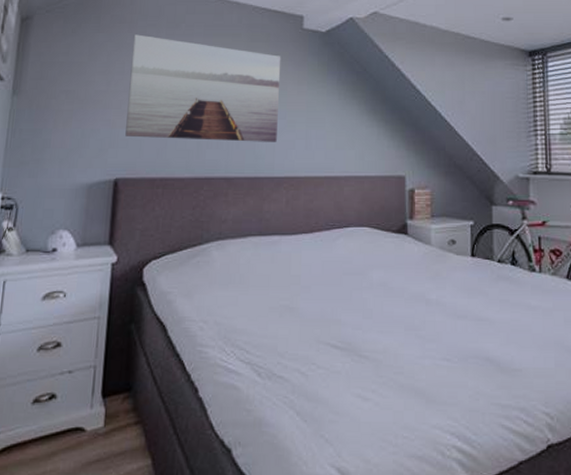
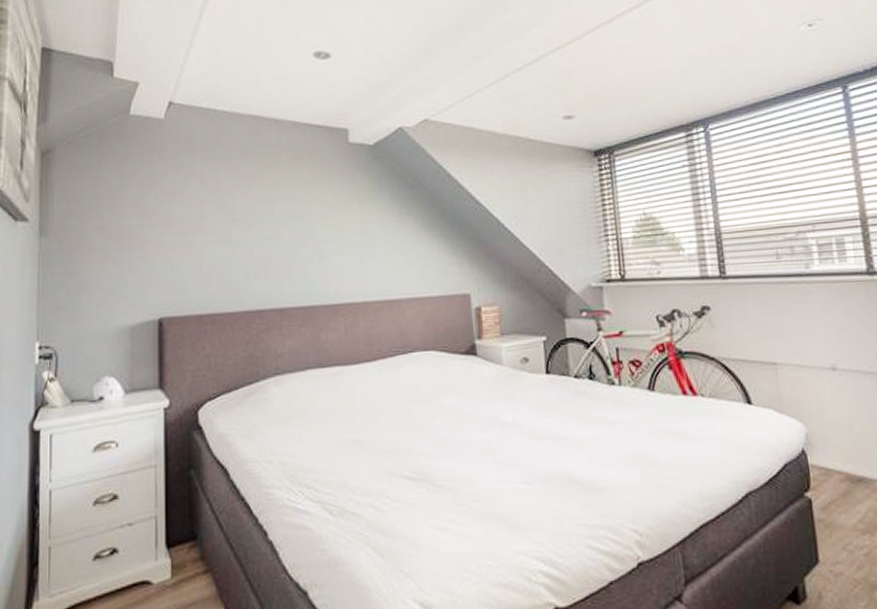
wall art: present [125,34,281,142] -> none [165,161,330,273]

